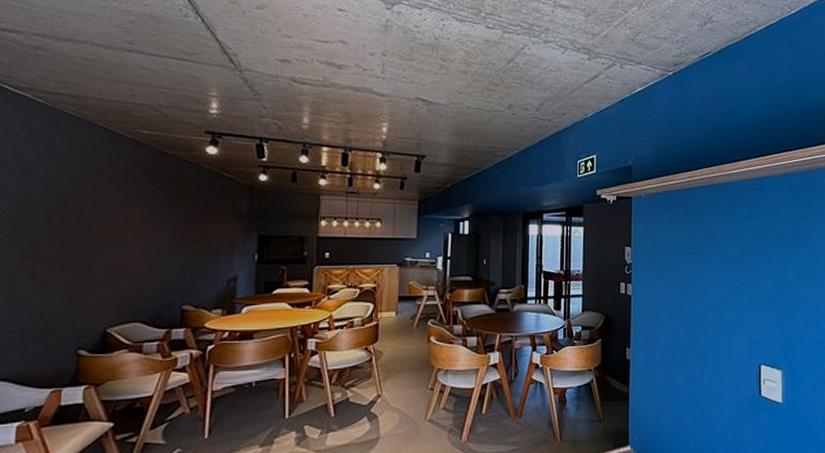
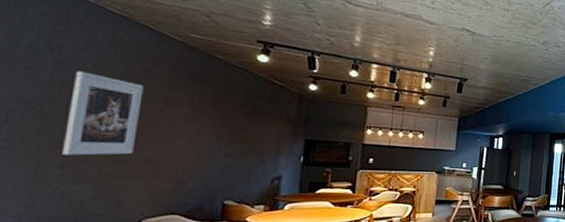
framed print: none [31,177,101,265] -> present [62,71,144,156]

